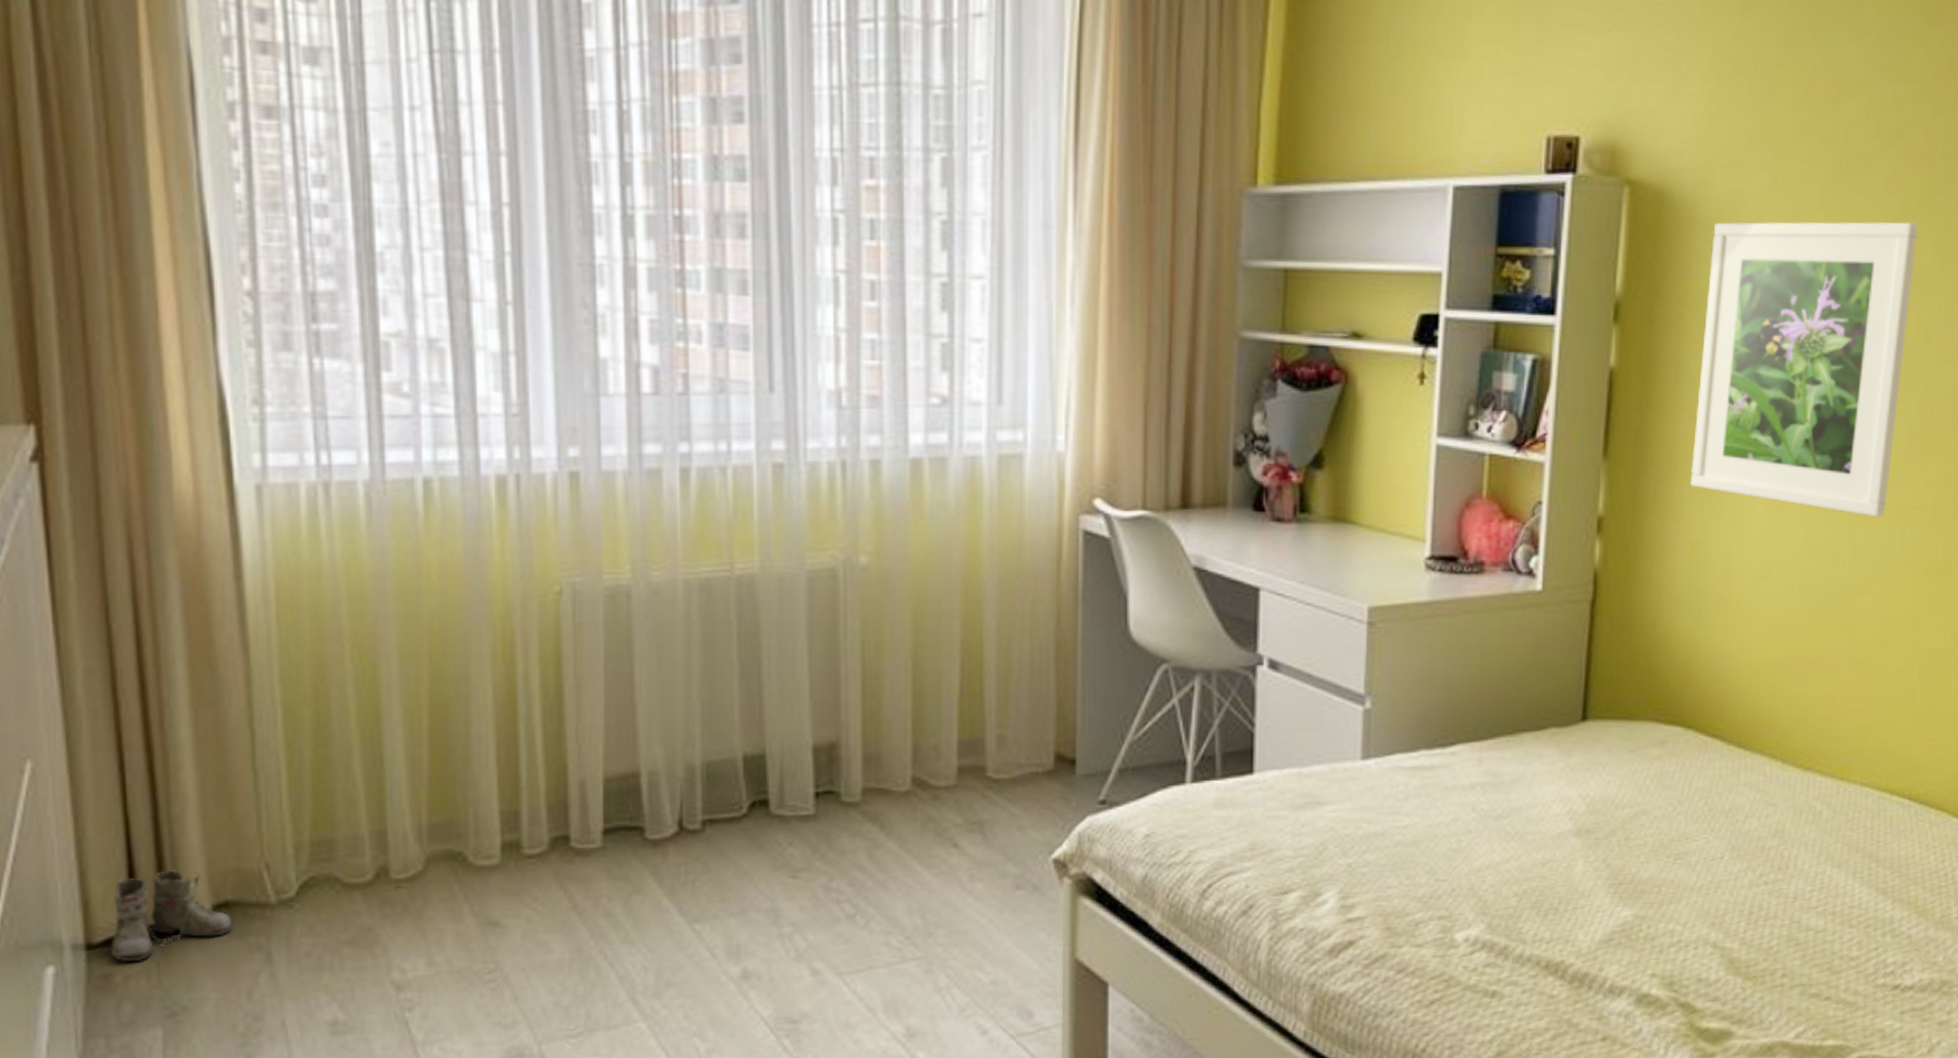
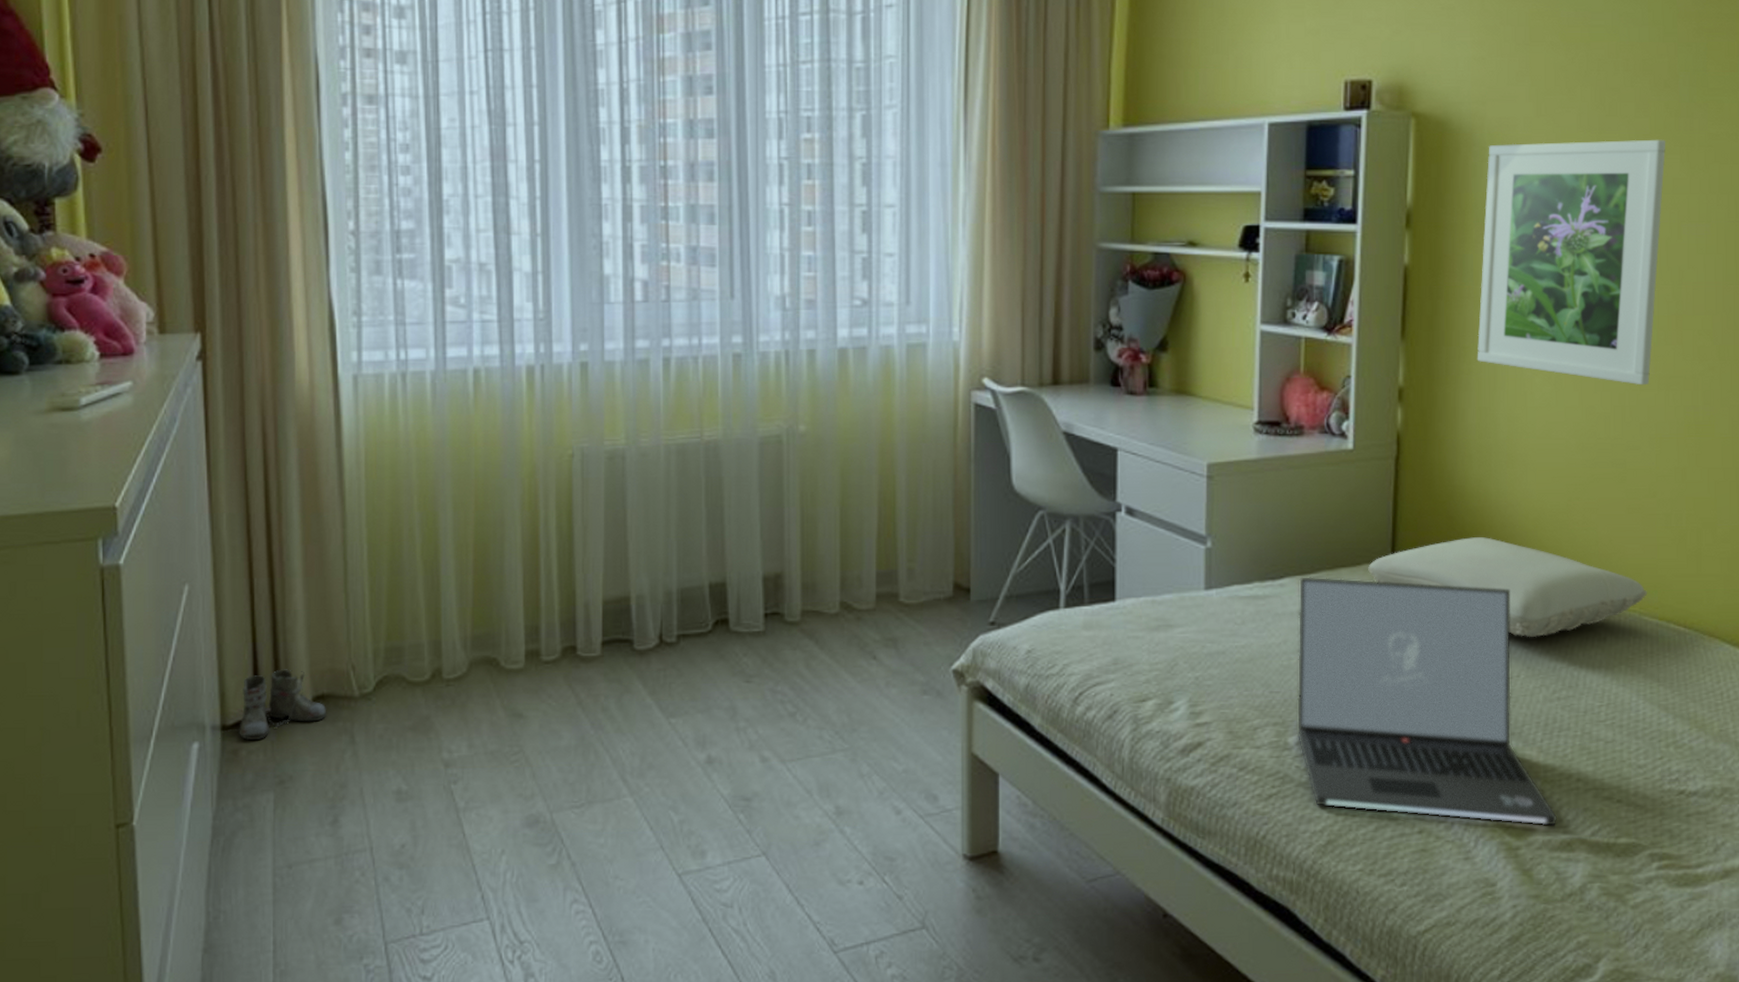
laptop: none [1465,743,1759,1030] -> present [1296,577,1558,827]
pillow: none [1555,696,1870,813] -> present [1368,537,1647,638]

